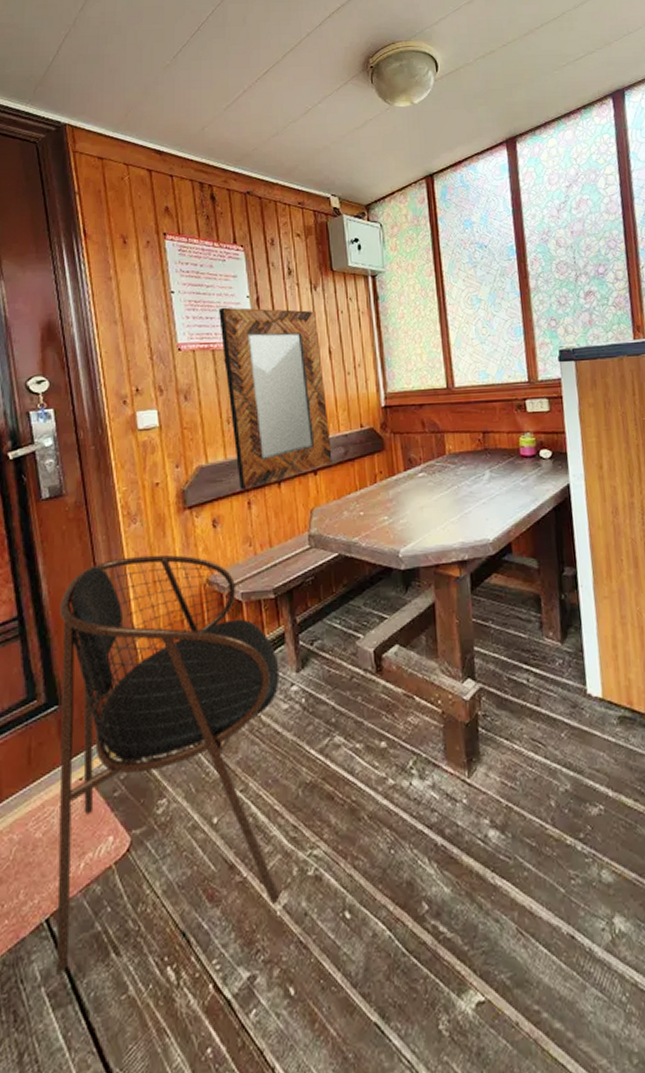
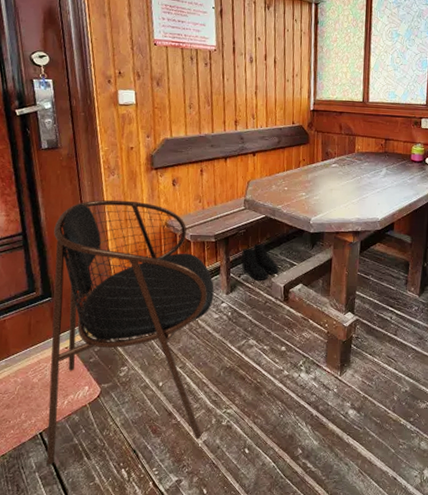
home mirror: present [218,307,332,491] -> none [188,14,269,161]
boots: none [311,593,365,647] -> present [241,243,279,280]

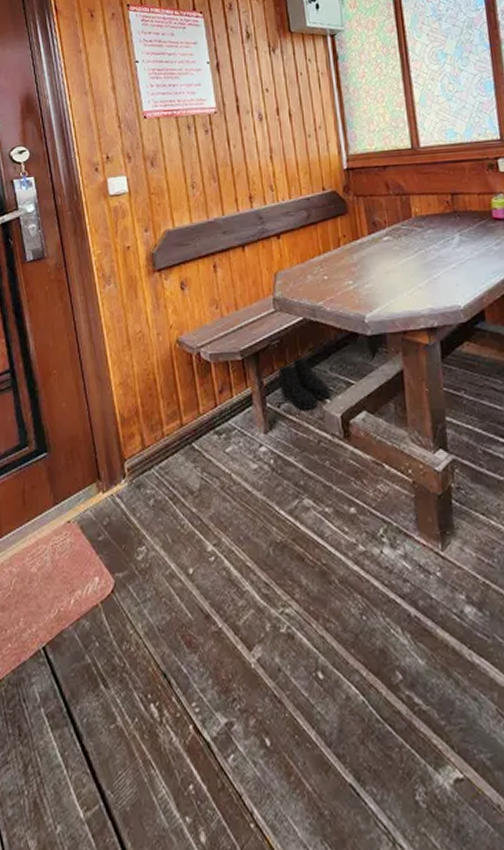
dining chair: present [46,199,214,466] -> none [46,315,253,697]

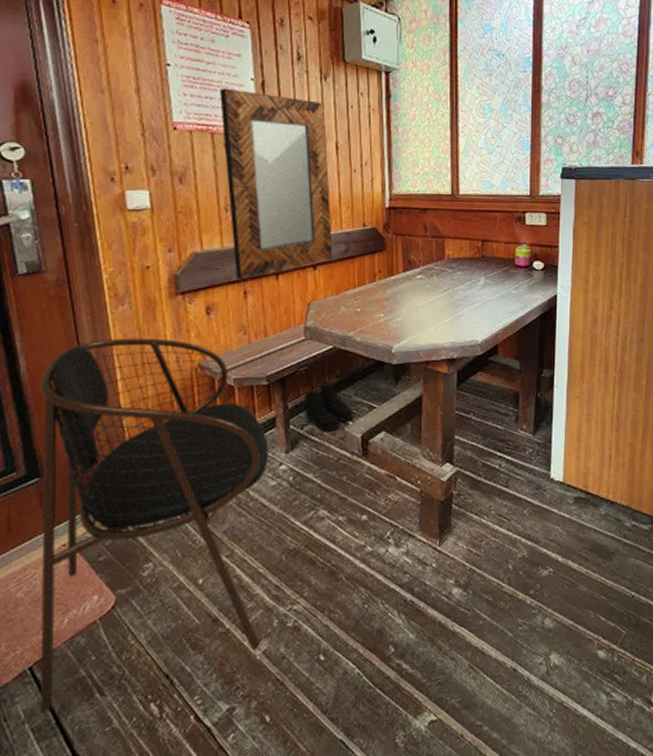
dining chair: none [46,315,253,697] -> present [40,338,269,712]
home mirror: none [180,73,295,254] -> present [219,88,333,280]

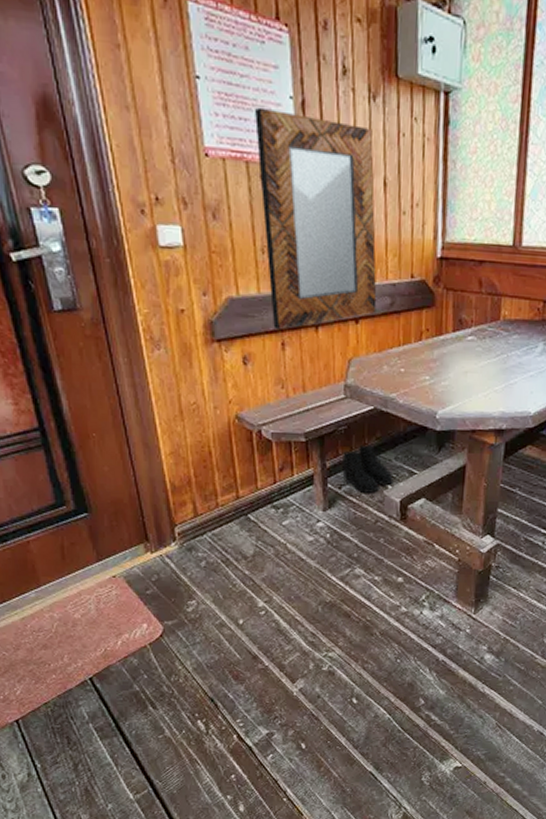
dining chair: present [40,338,269,712] -> none [82,383,307,716]

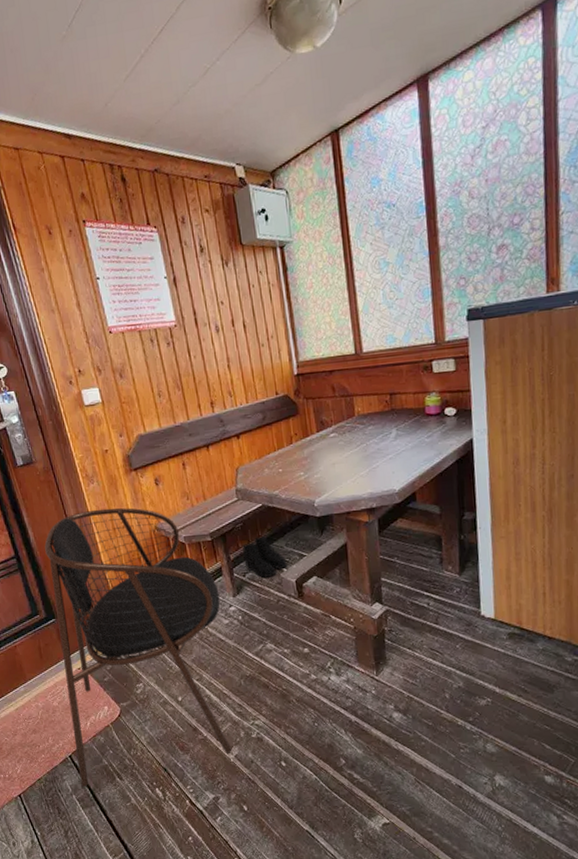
dining chair: none [82,383,307,716] -> present [44,507,231,788]
home mirror: present [254,107,377,330] -> none [140,286,253,454]

